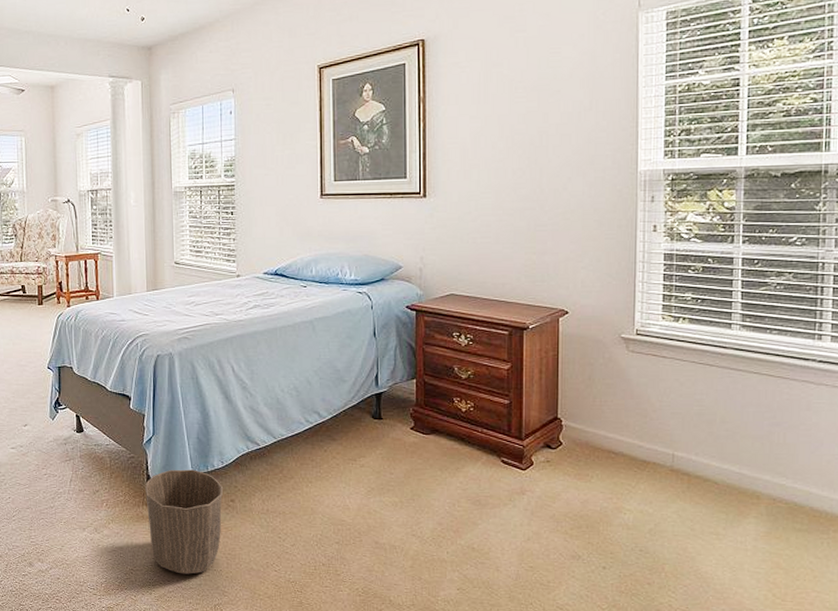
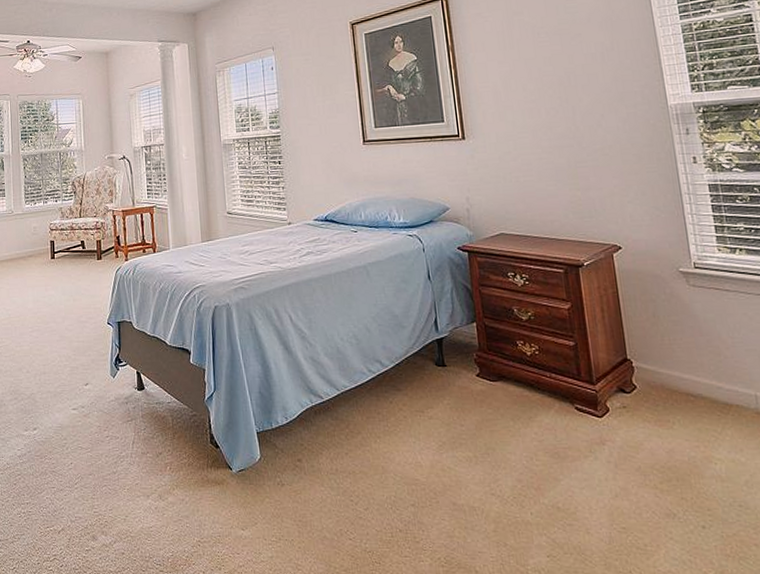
waste basket: present [144,469,223,574] -> none [208,427,290,546]

